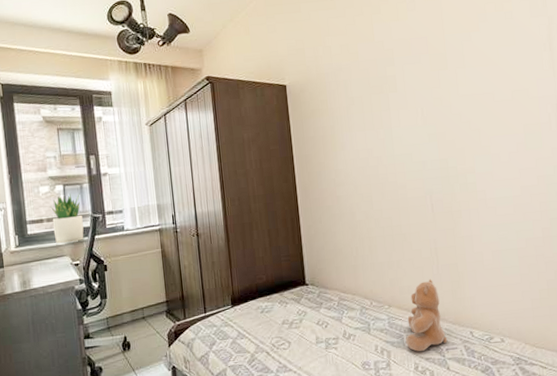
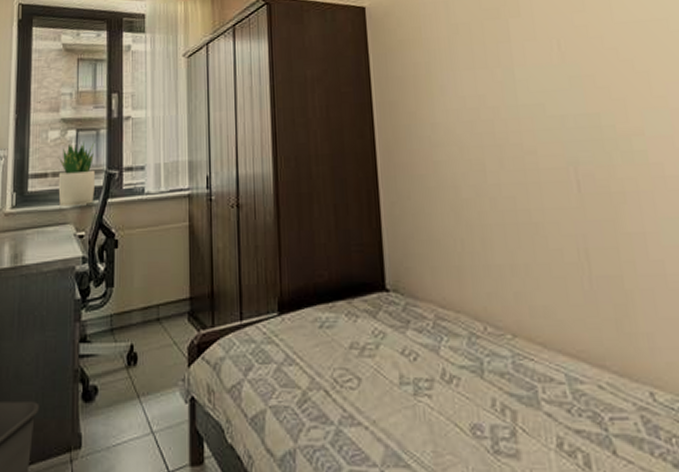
teddy bear: present [405,279,448,352] -> none [540,297,612,416]

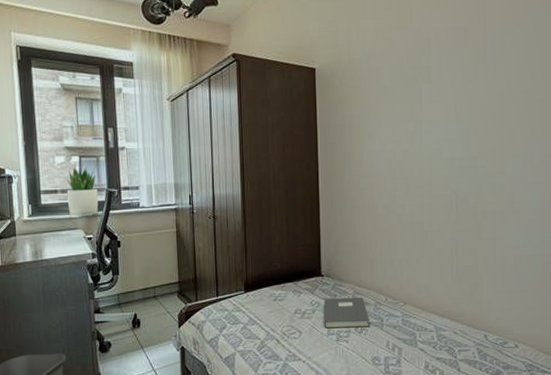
book: none [392,324,463,374] -> present [324,297,370,329]

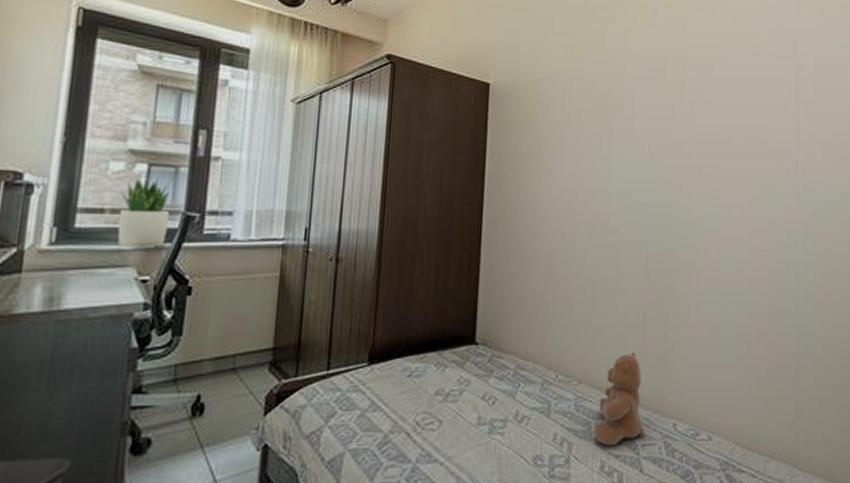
book: present [324,297,370,329] -> none [473,373,534,416]
teddy bear: none [417,279,461,350] -> present [592,351,645,445]

